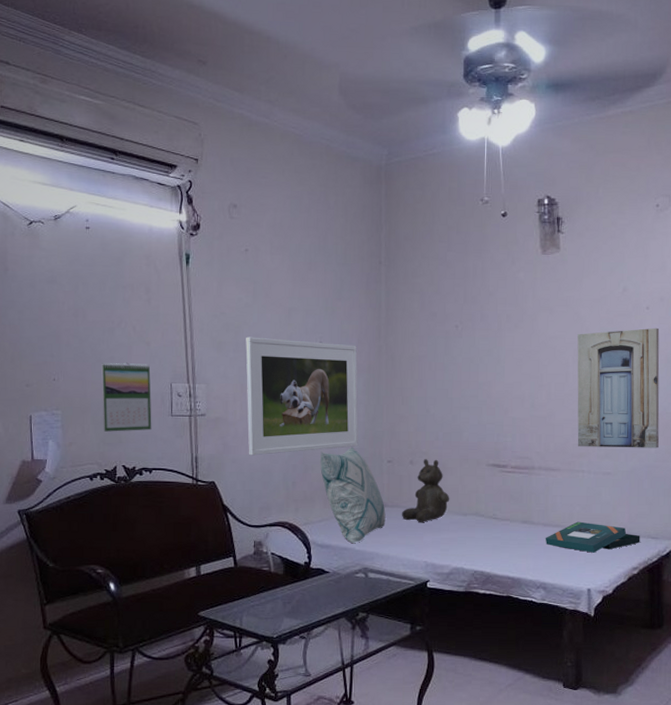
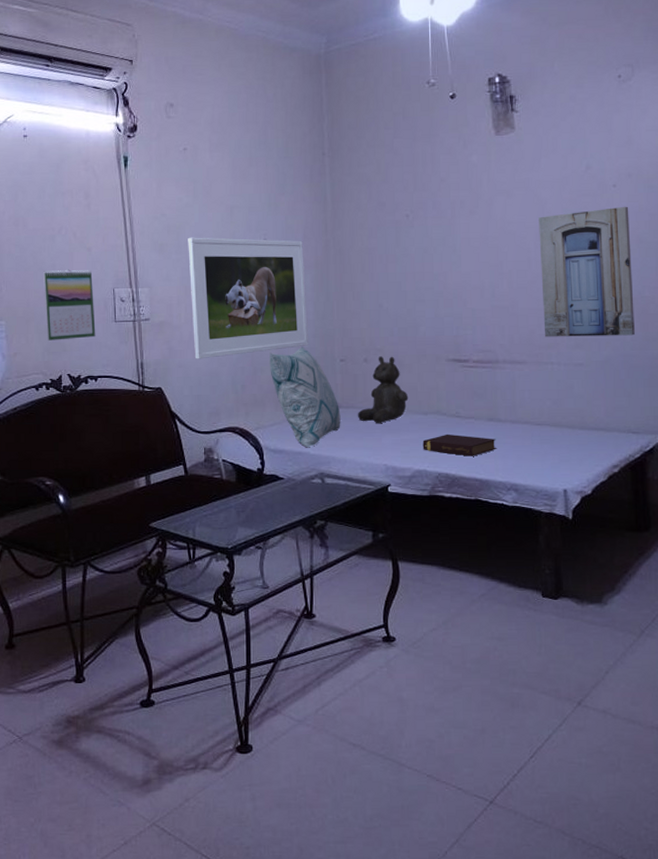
book: none [461,534,529,556] -> present [422,434,496,456]
board game: present [545,521,640,553] -> none [513,417,620,451]

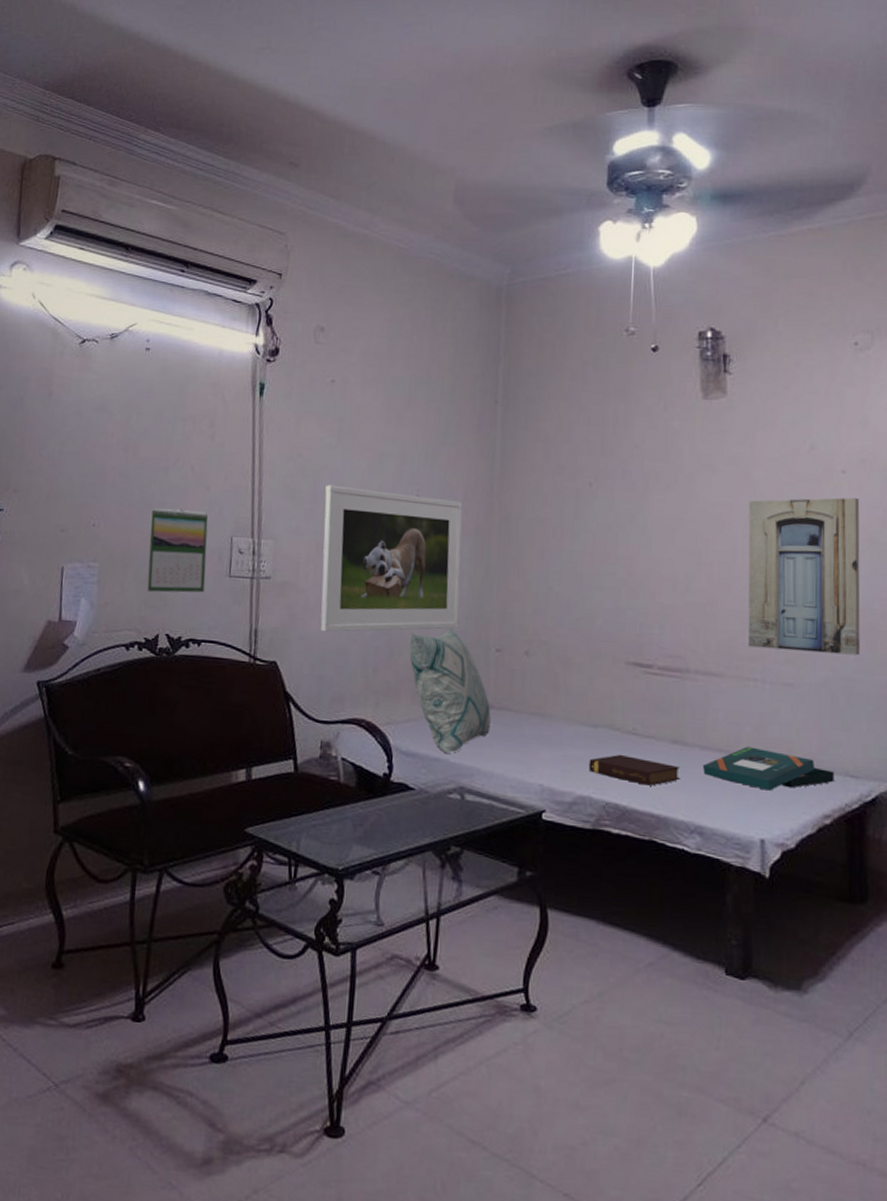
teddy bear: present [357,356,409,423] -> none [511,650,576,732]
board game: none [513,417,620,451] -> present [702,746,835,791]

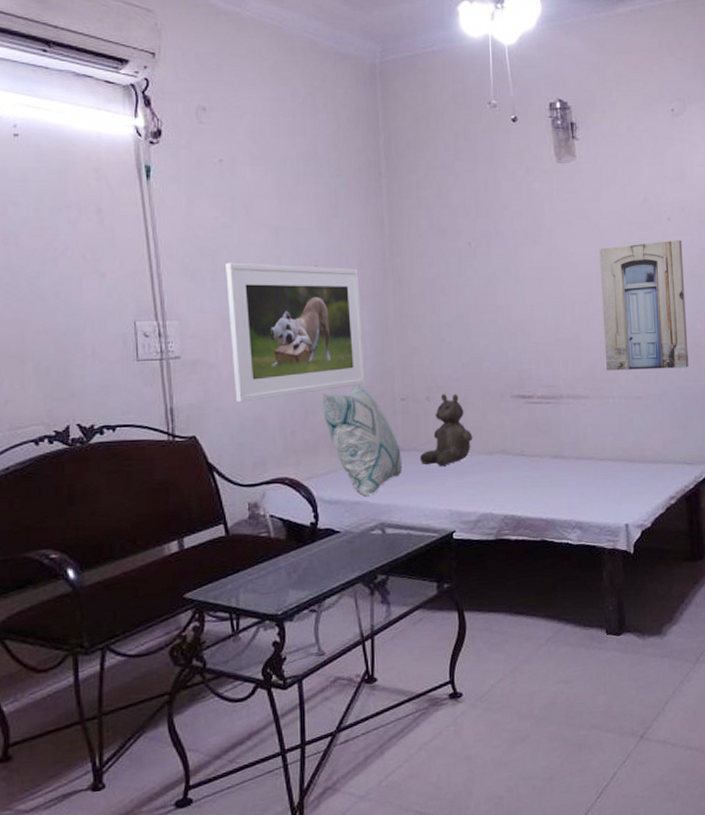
calendar: present [146,508,208,593] -> none [43,298,113,384]
teddy bear: none [511,650,576,732] -> present [419,394,473,466]
book: present [588,754,680,786] -> none [488,473,561,496]
board game: present [702,746,835,791] -> none [578,452,676,485]

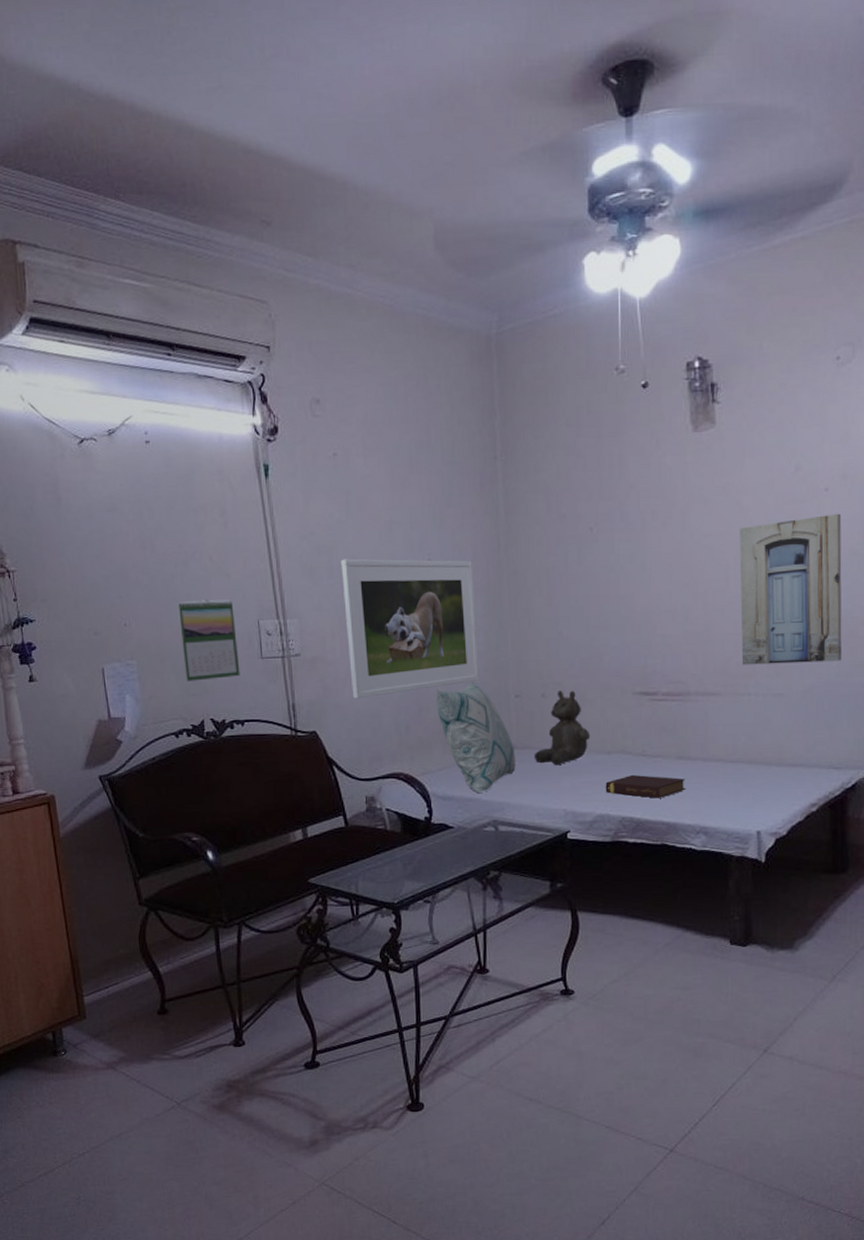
calendar: none [43,298,113,384] -> present [177,599,240,681]
book: none [488,473,561,496] -> present [605,774,685,798]

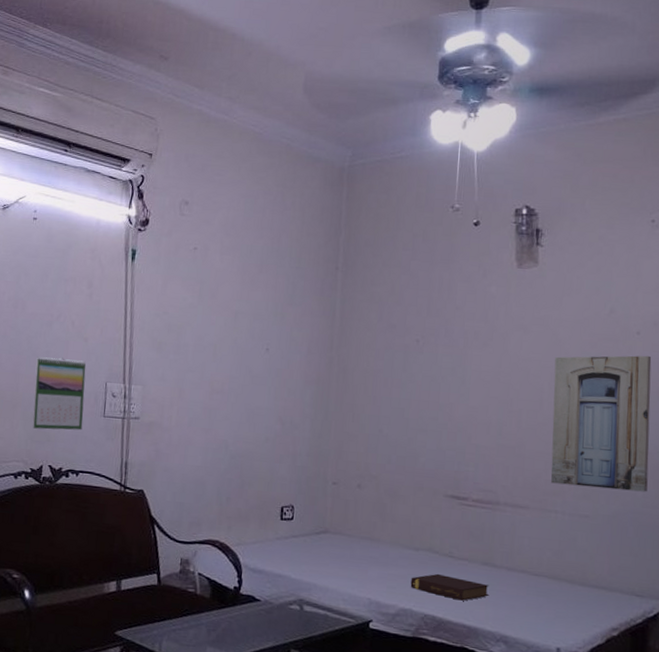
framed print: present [341,559,481,699] -> none [181,338,306,466]
decorative pillow: present [436,681,516,794] -> none [258,464,328,571]
teddy bear: present [533,690,591,765] -> none [344,483,401,554]

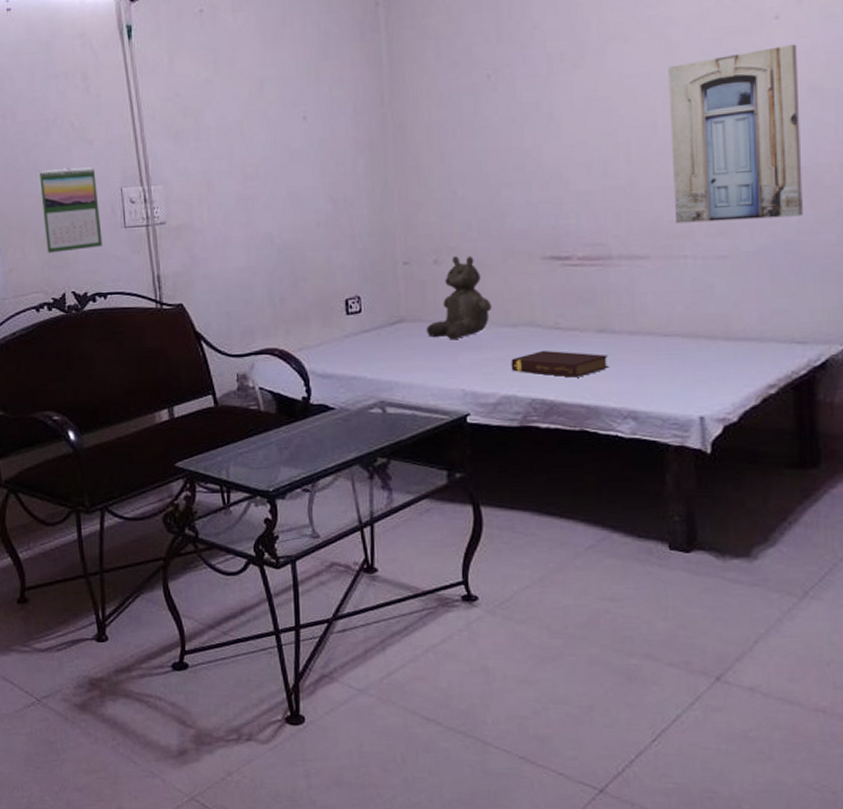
teddy bear: none [344,483,401,554] -> present [426,256,492,339]

